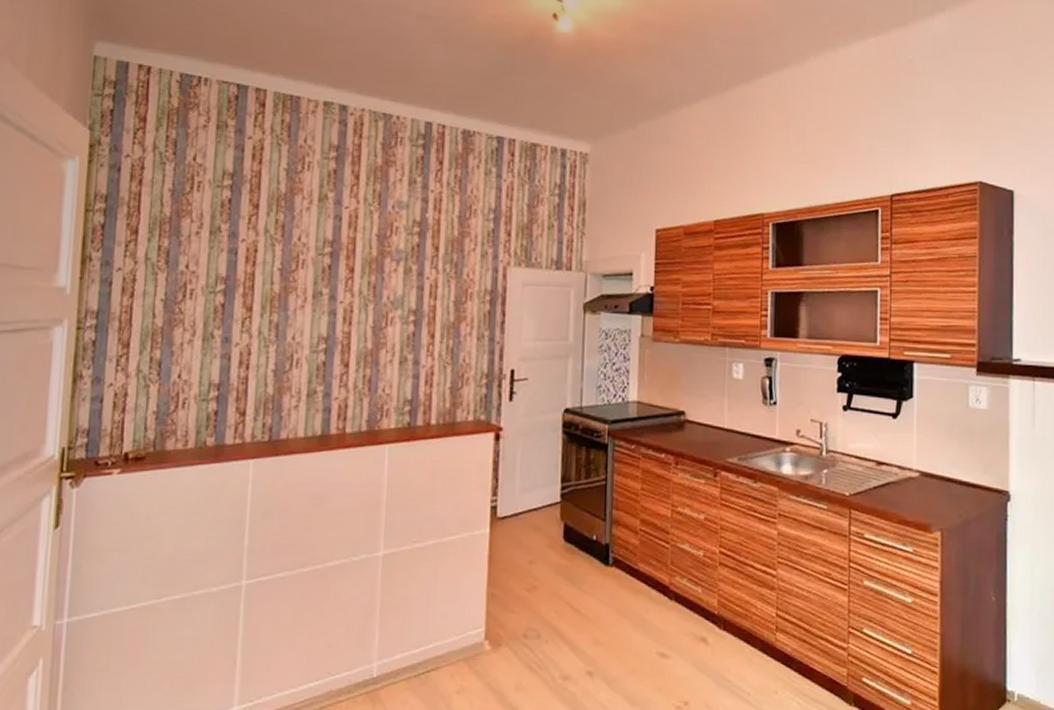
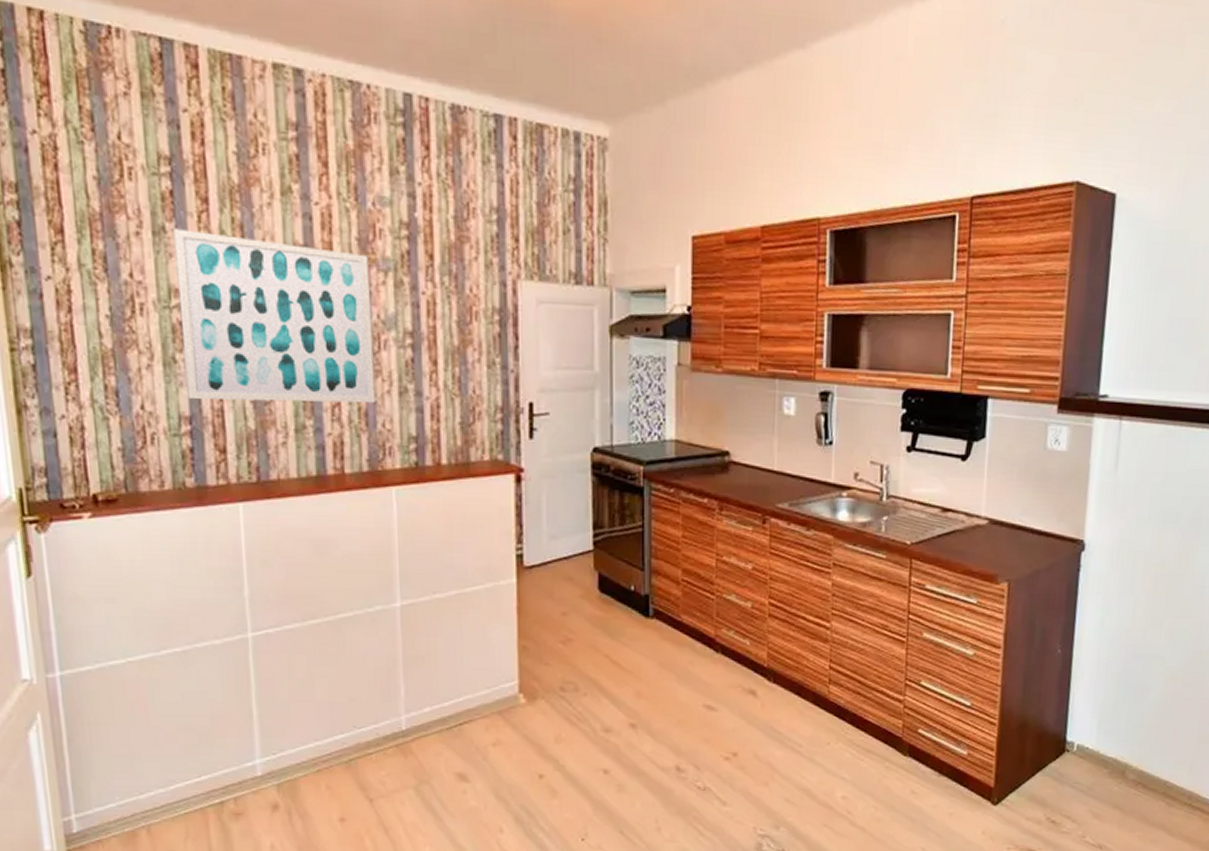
wall art: none [219,229,384,372] -> present [173,228,376,404]

